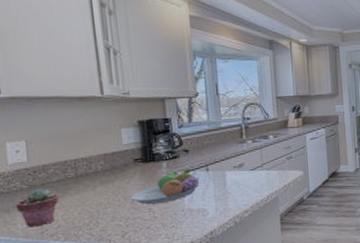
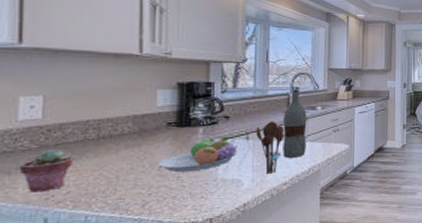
utensil holder: none [214,152,241,204] -> present [256,121,285,175]
bottle: none [238,120,263,187] -> present [283,89,307,158]

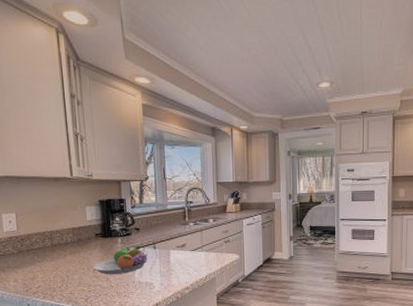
potted succulent: present [18,149,74,193] -> none [8,254,40,285]
utensil holder: present [256,121,285,175] -> none [160,232,184,280]
bottle: present [283,89,307,158] -> none [181,203,203,266]

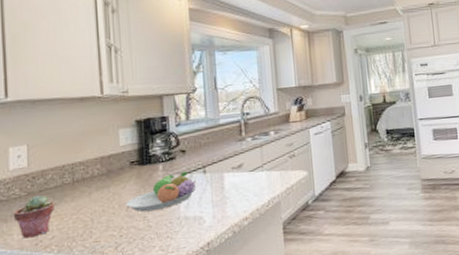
potted succulent: none [8,254,40,285] -> present [13,195,56,239]

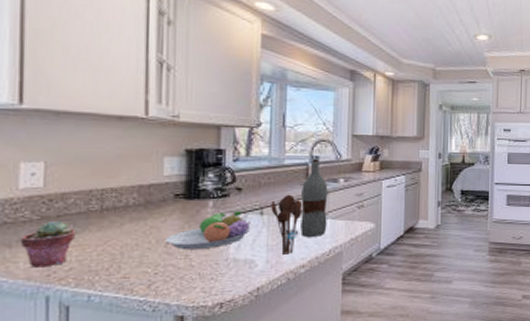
utensil holder: none [212,151,240,211] -> present [271,194,303,256]
bottle: none [237,115,264,191] -> present [300,159,328,237]

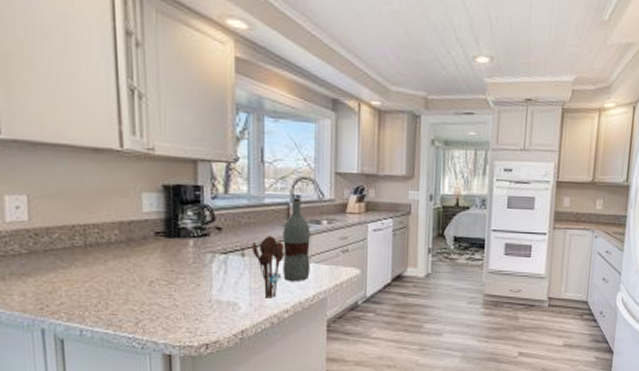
potted succulent: present [19,221,77,268] -> none [12,256,64,301]
fruit bowl: present [166,210,251,250] -> none [149,251,233,290]

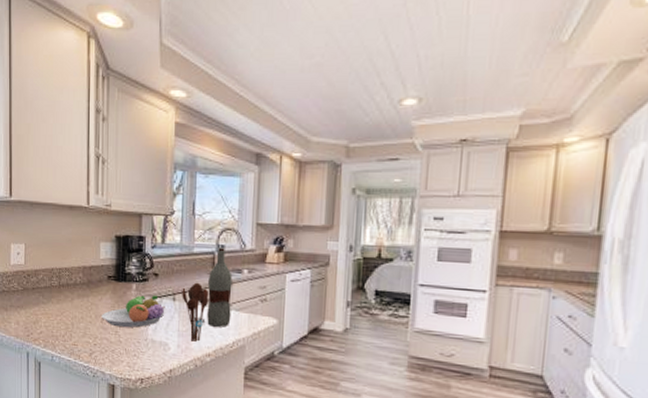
fruit bowl: none [149,251,233,290] -> present [102,295,165,328]

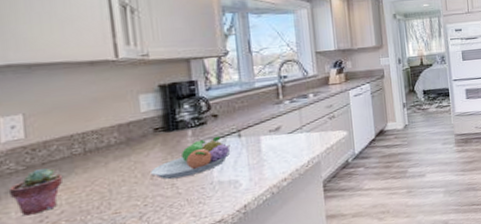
potted succulent: none [12,292,44,329] -> present [8,168,64,216]
utensil holder: present [182,282,209,343] -> none [247,114,278,173]
bottle: present [207,247,233,327] -> none [274,78,303,152]

